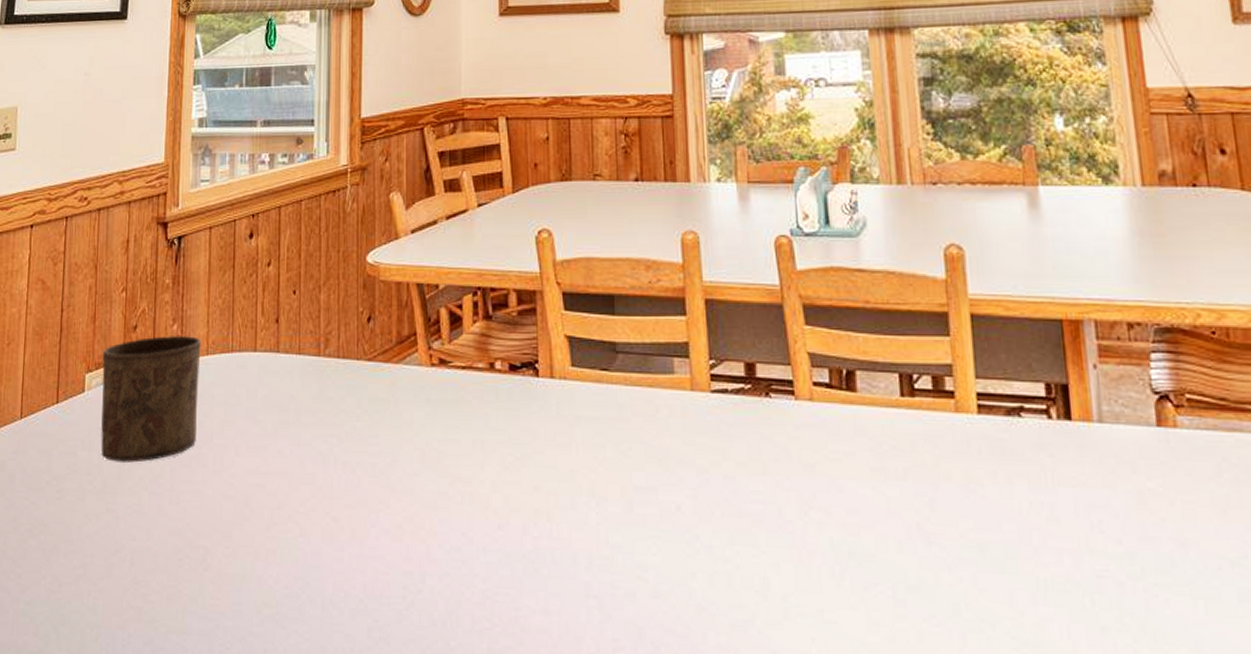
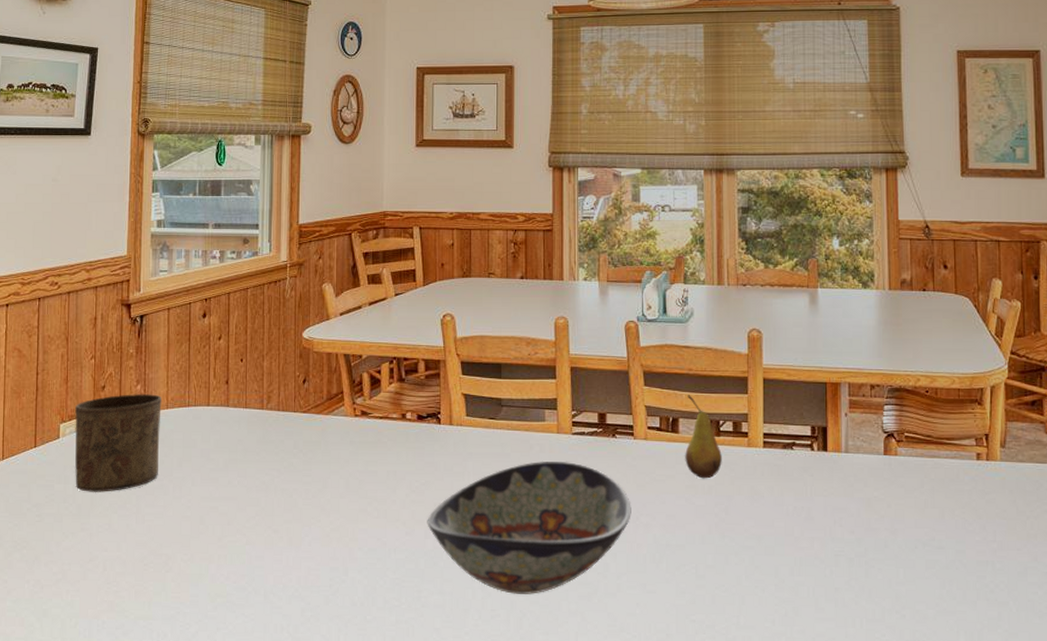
decorative bowl: none [524,428,798,619] -> present [427,460,631,594]
fruit: none [865,337,920,458] -> present [685,395,722,479]

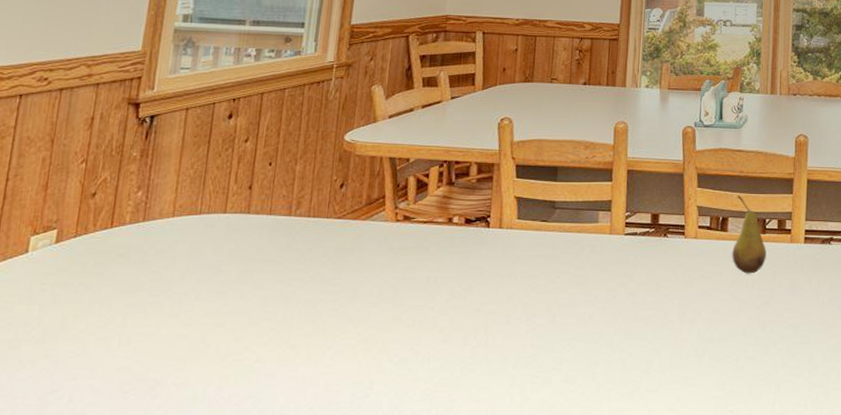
cup: present [75,394,162,492] -> none [43,201,168,313]
decorative bowl: present [427,460,631,594] -> none [466,261,678,397]

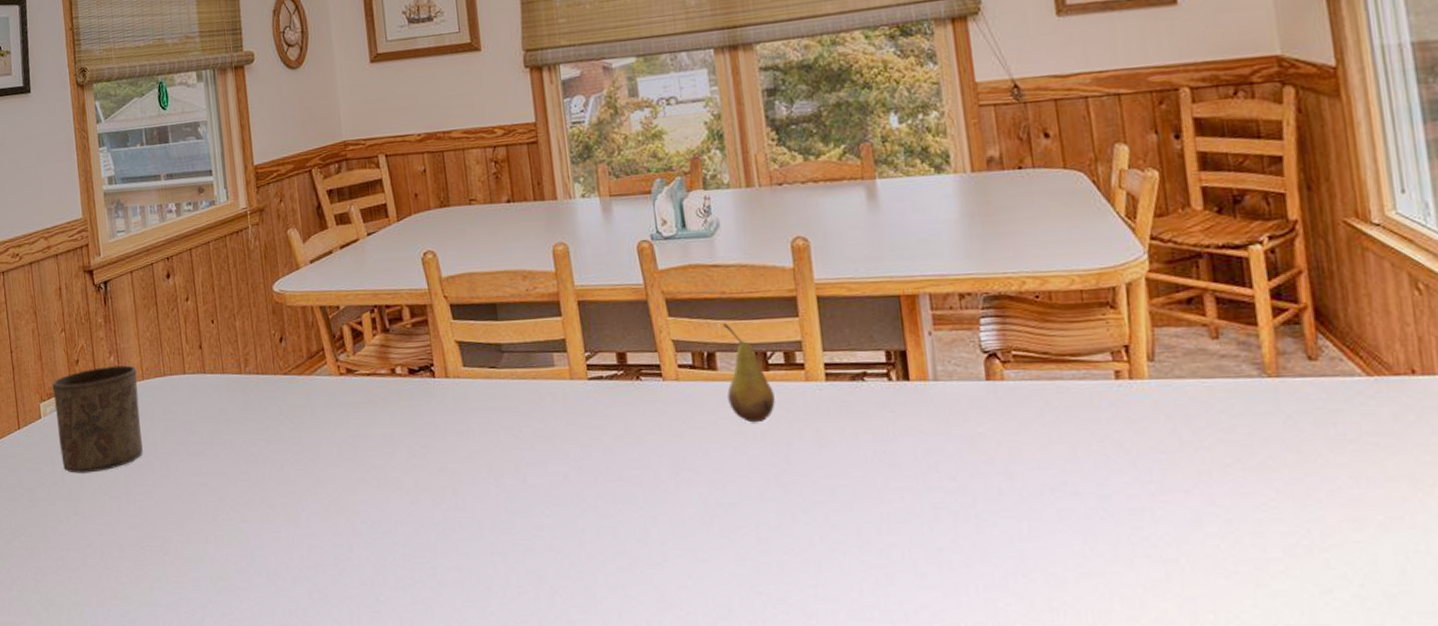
cup: none [43,201,168,313] -> present [52,365,143,474]

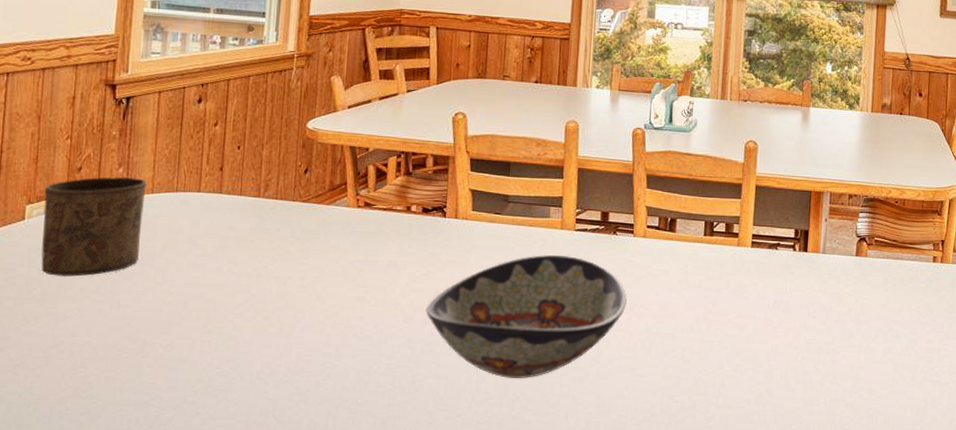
decorative bowl: none [433,411,670,567] -> present [426,254,627,378]
fruit: present [723,323,775,423] -> none [679,198,714,274]

